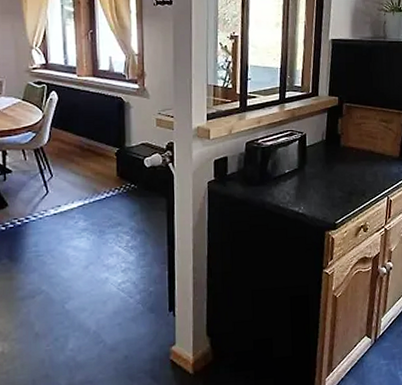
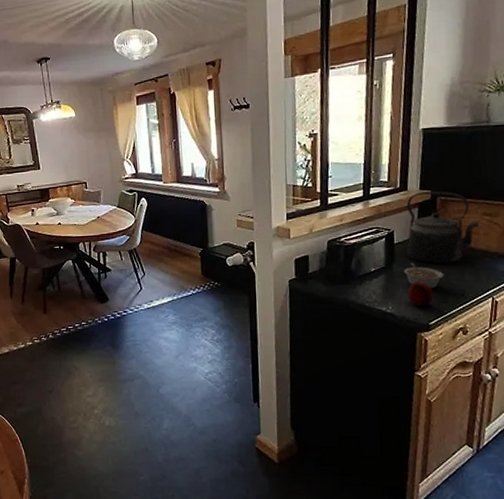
legume: none [315,164,349,190] -> present [404,262,445,289]
kettle: none [317,98,377,166] -> present [407,191,479,264]
fruit: none [318,183,340,206] -> present [408,282,434,306]

